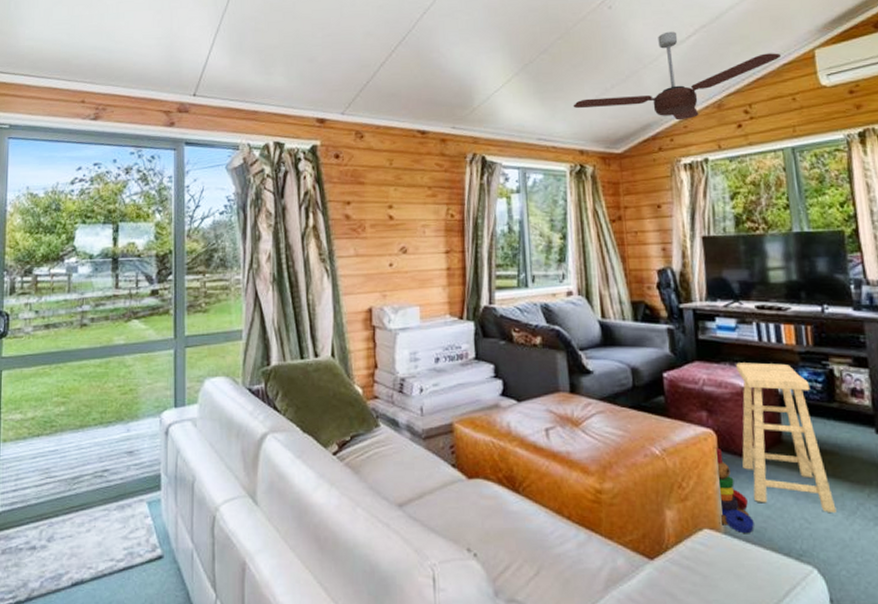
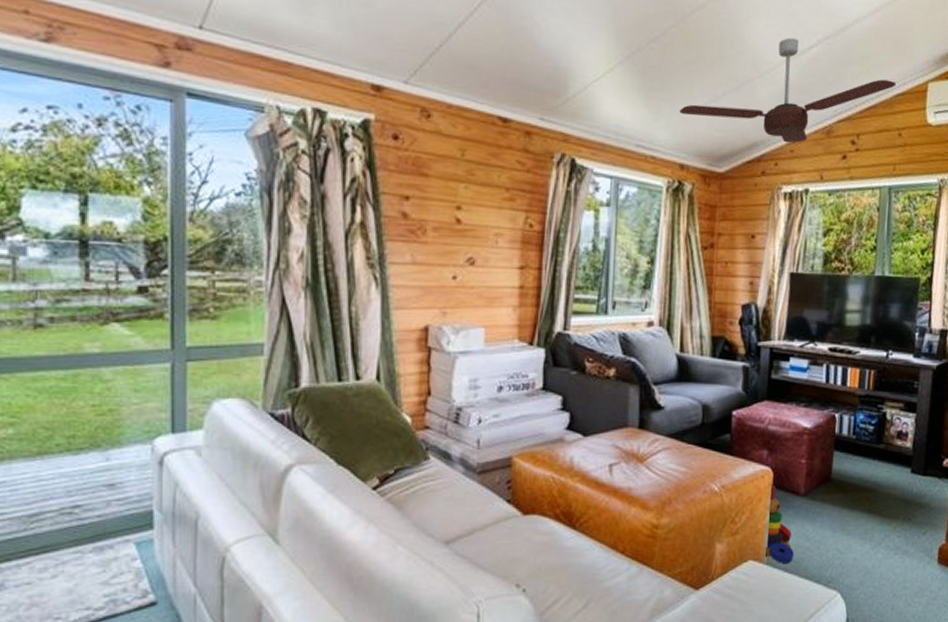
stool: present [736,362,837,514] -> none [792,403,866,545]

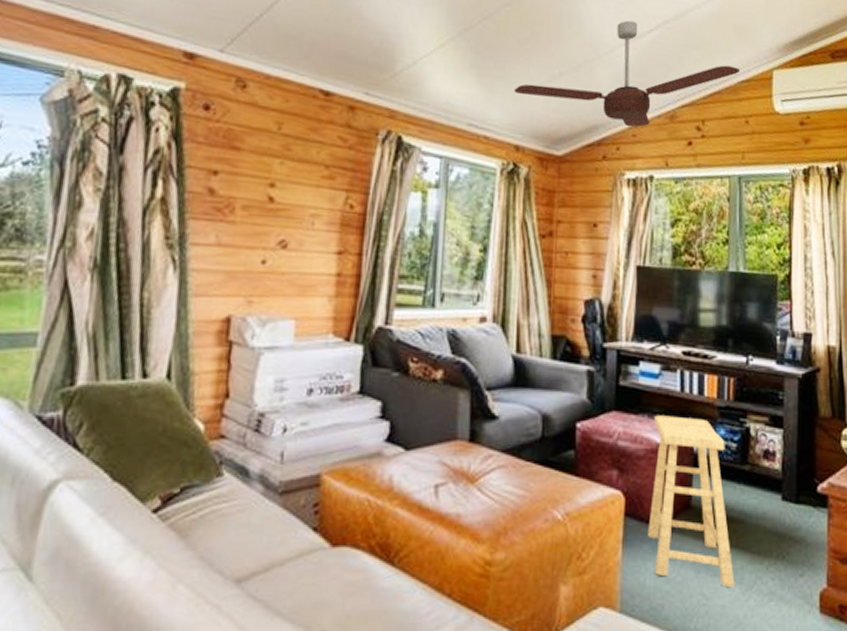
stacking toy: present [763,484,794,563] -> none [616,512,652,611]
stool: none [792,403,866,545] -> present [648,415,735,588]

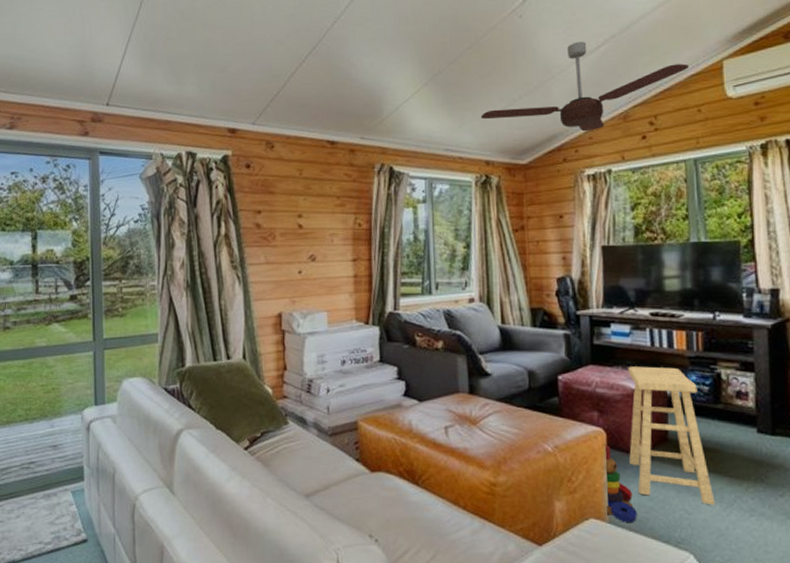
stacking toy: none [616,512,652,611] -> present [603,445,637,522]

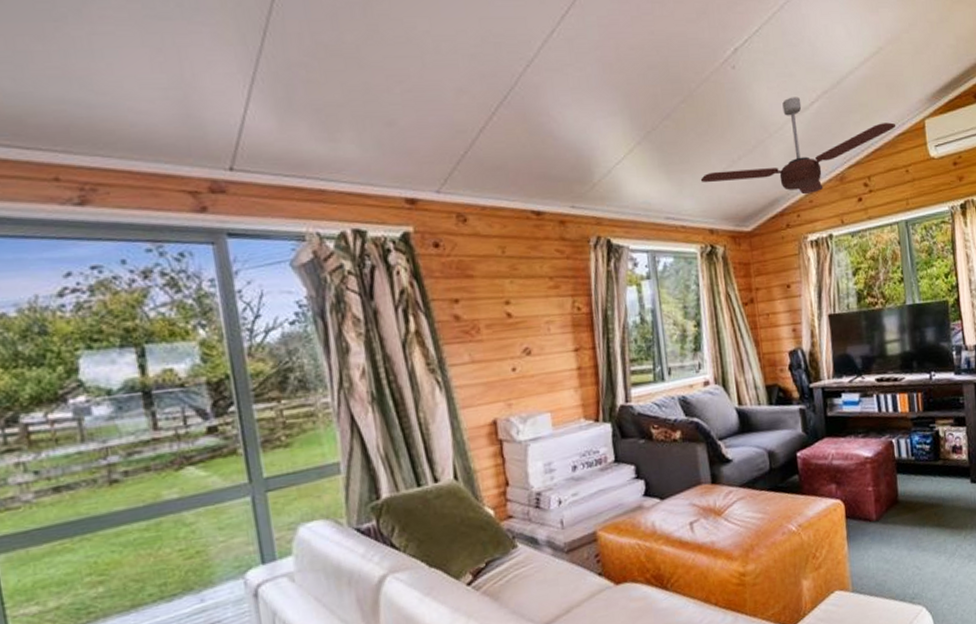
stacking toy: present [603,445,637,522] -> none [842,515,876,589]
stool: present [628,366,715,506] -> none [860,430,941,559]

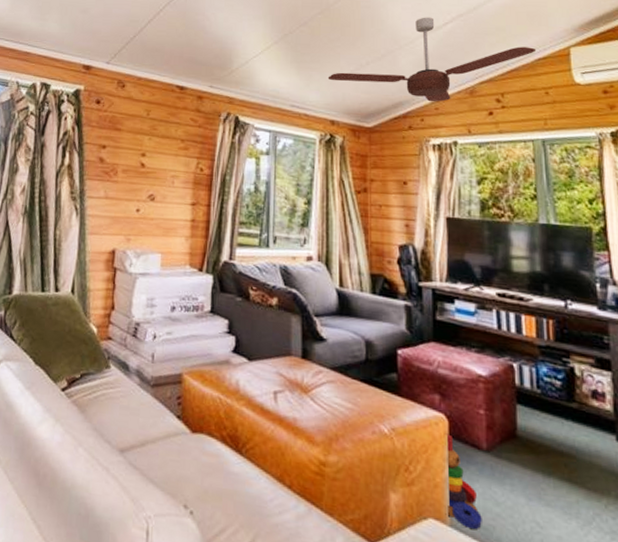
stacking toy: none [842,515,876,589] -> present [445,433,482,529]

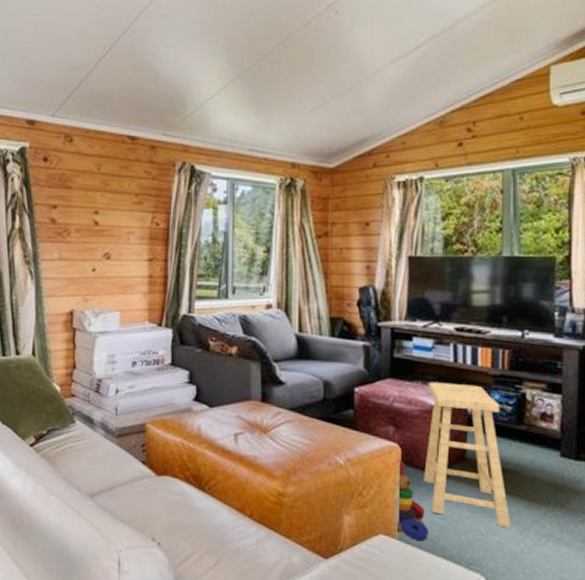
ceiling fan: present [327,17,537,102] -> none [288,40,514,136]
stool: none [473,349,571,521] -> present [424,382,511,528]

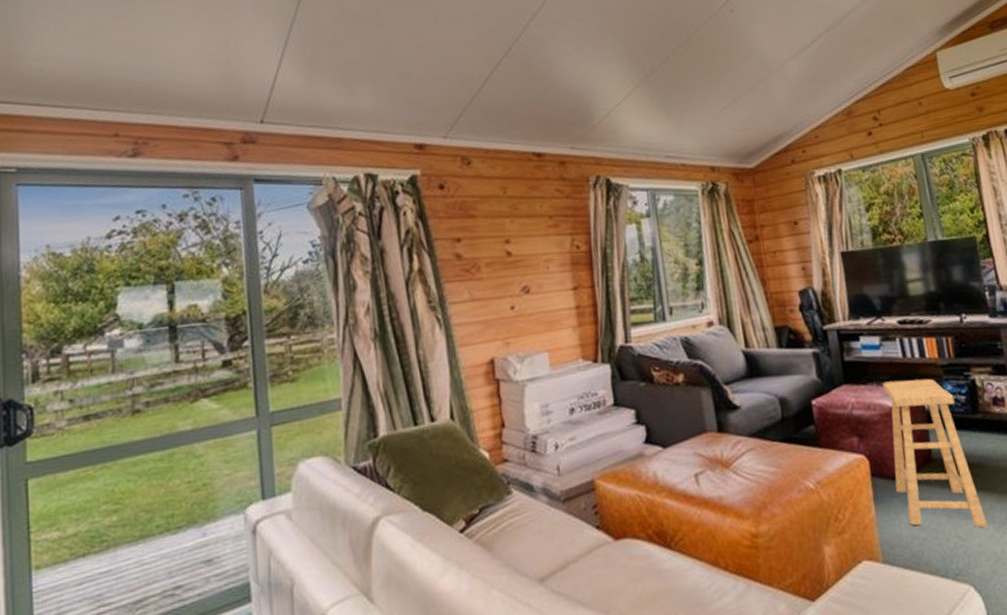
stacking toy: present [395,460,429,541] -> none [867,473,912,560]

